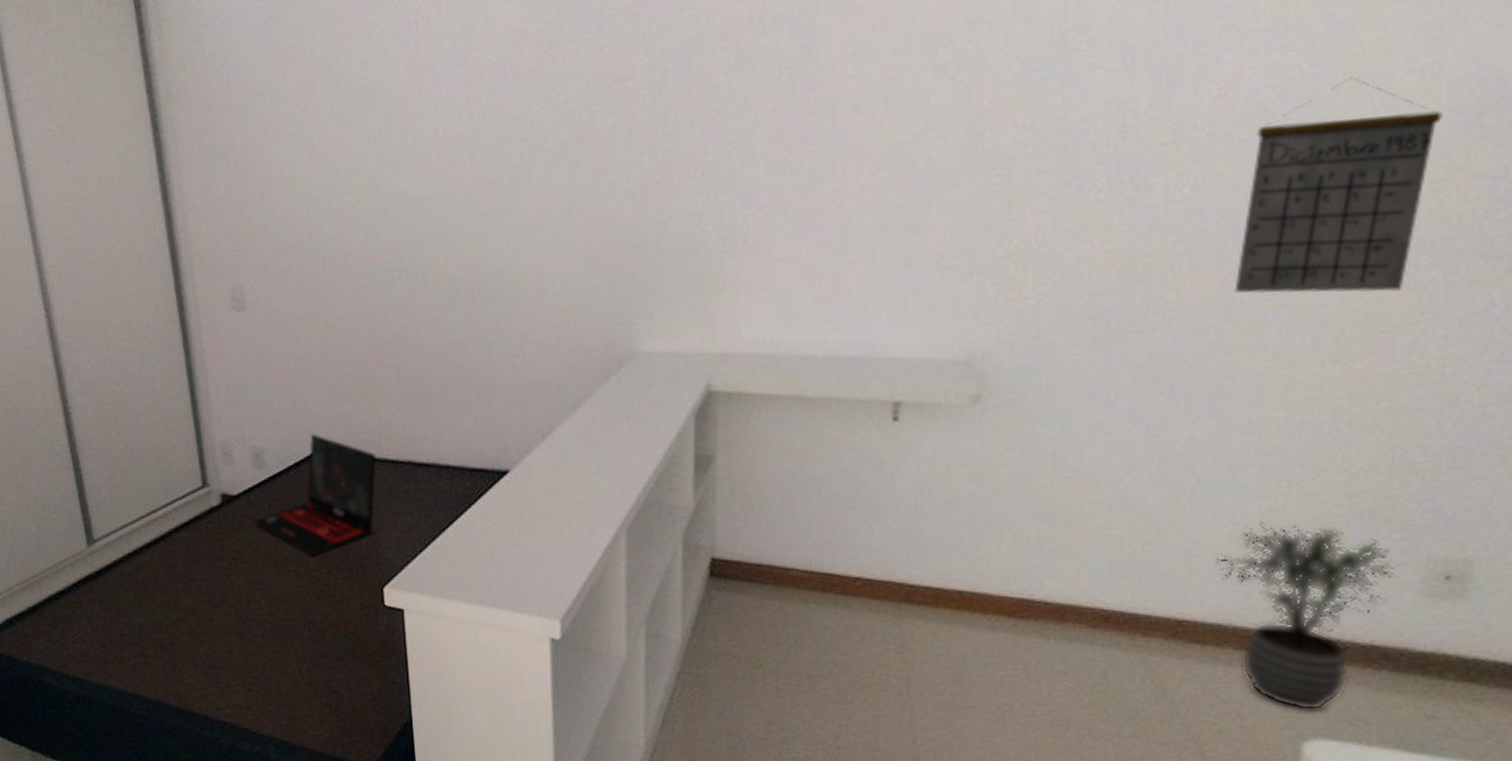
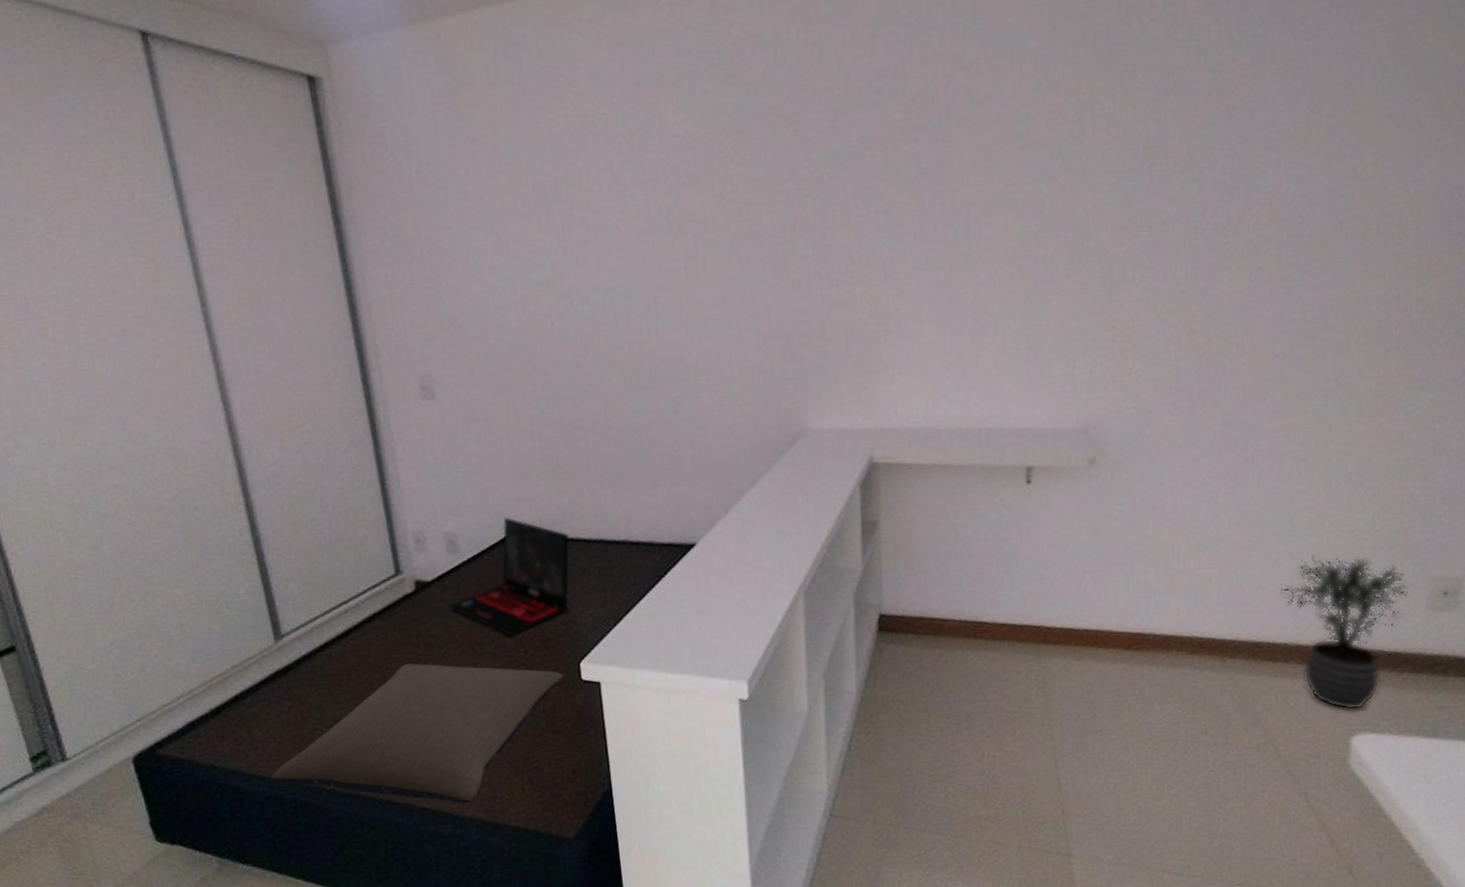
pillow: none [80,577,366,722] -> present [270,663,564,804]
calendar: present [1234,77,1443,294] -> none [1283,190,1423,368]

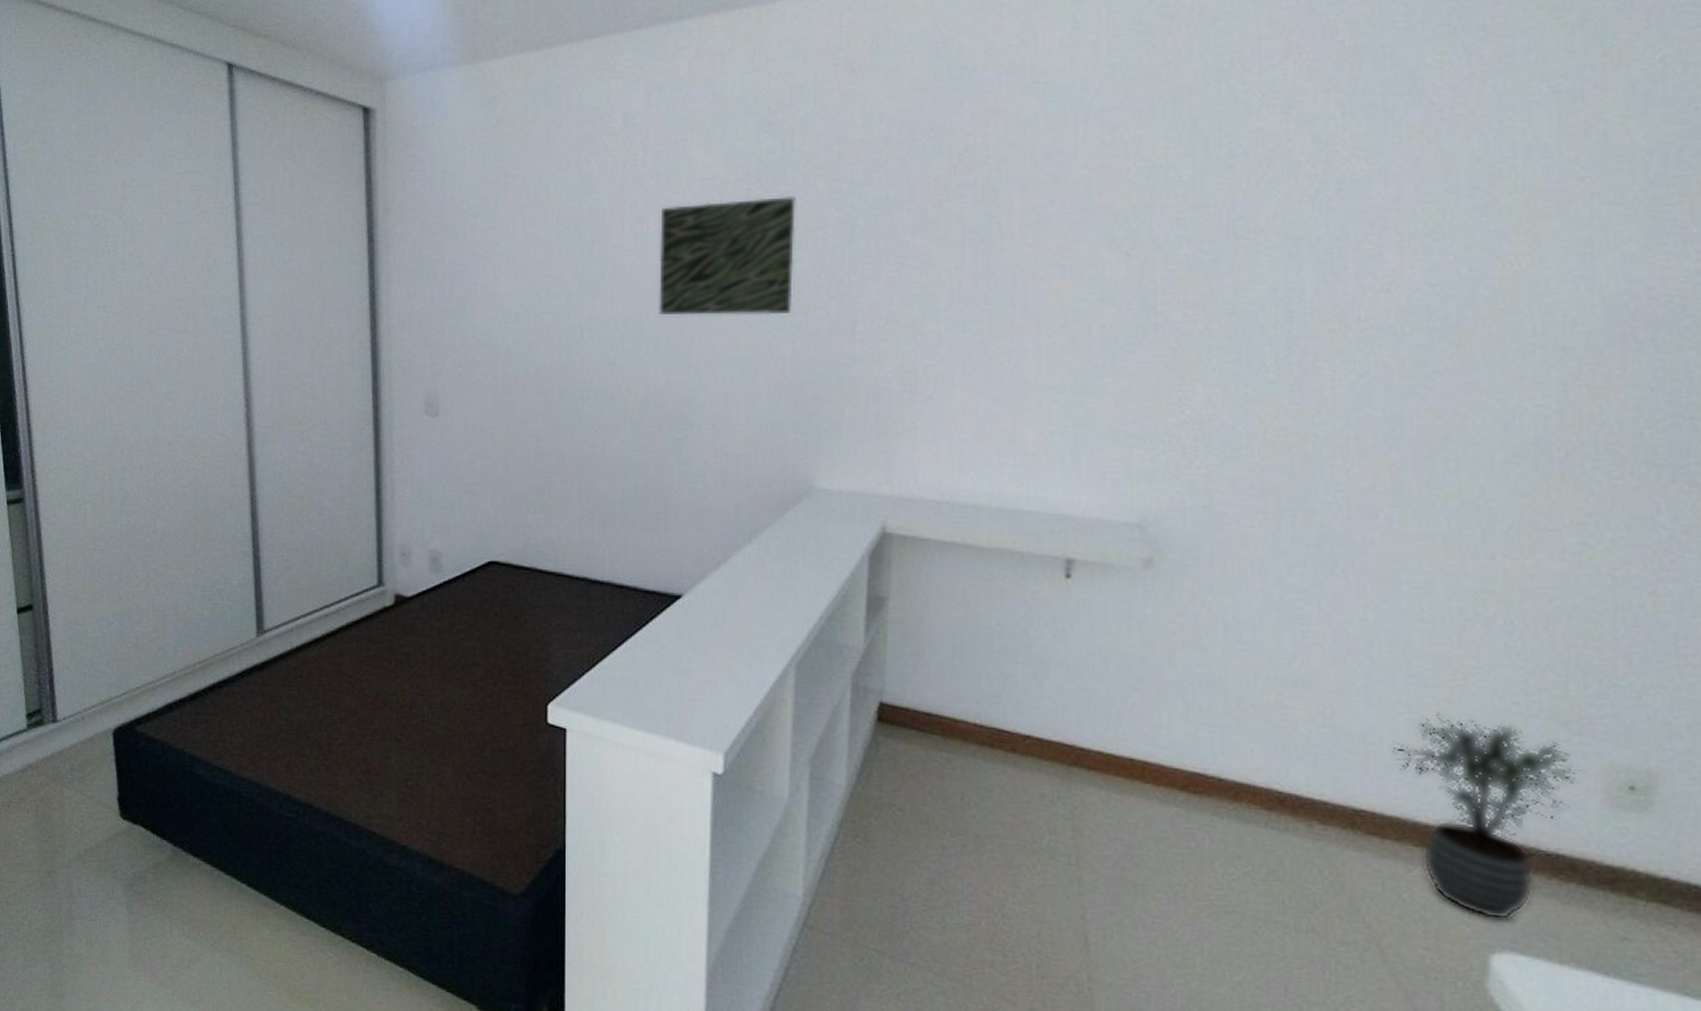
pillow: present [270,663,564,804] -> none [233,678,529,836]
laptop: present [448,517,570,636] -> none [424,543,552,664]
wall art: none [637,148,772,276] -> present [659,196,796,315]

